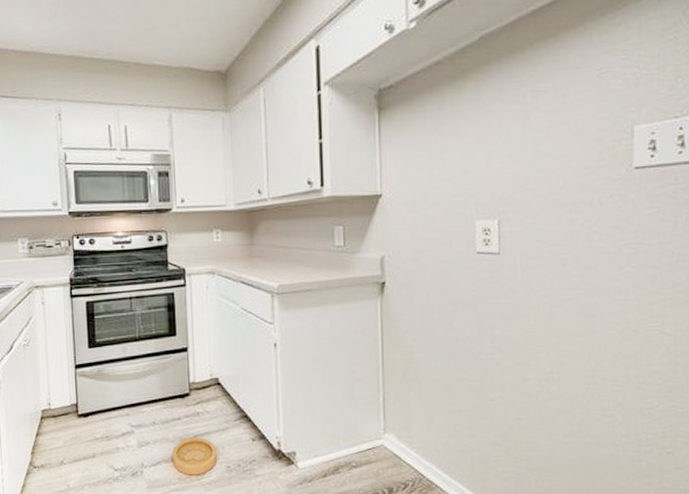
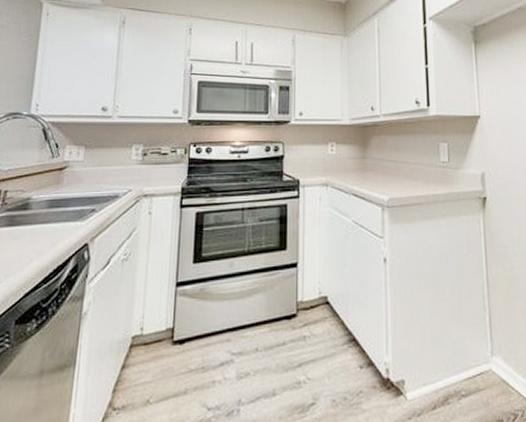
pet bowl: present [172,437,217,475] -> none [274,366,322,413]

